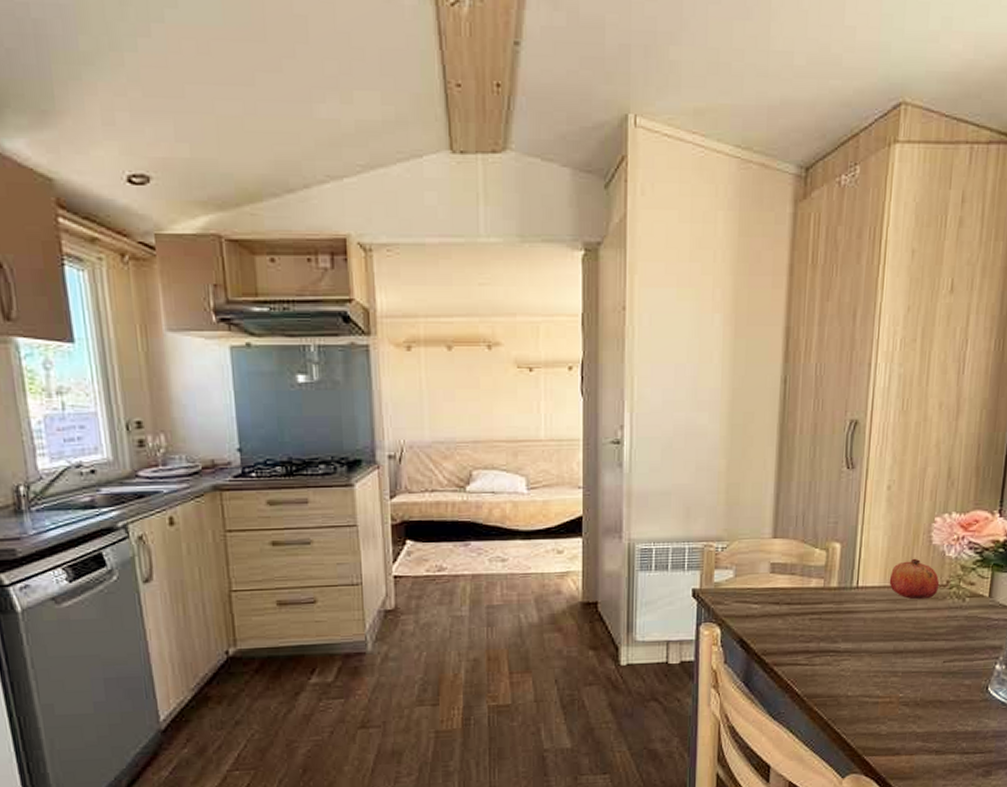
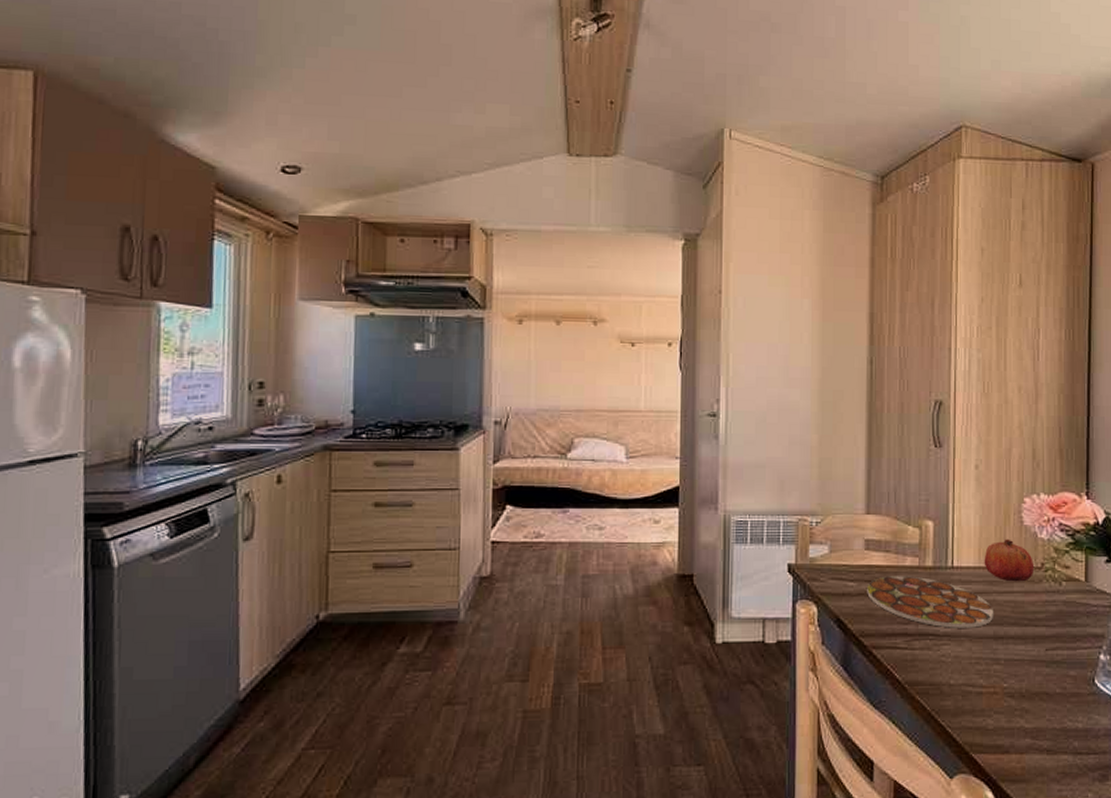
plate: none [771,597,896,645] -> present [867,576,994,628]

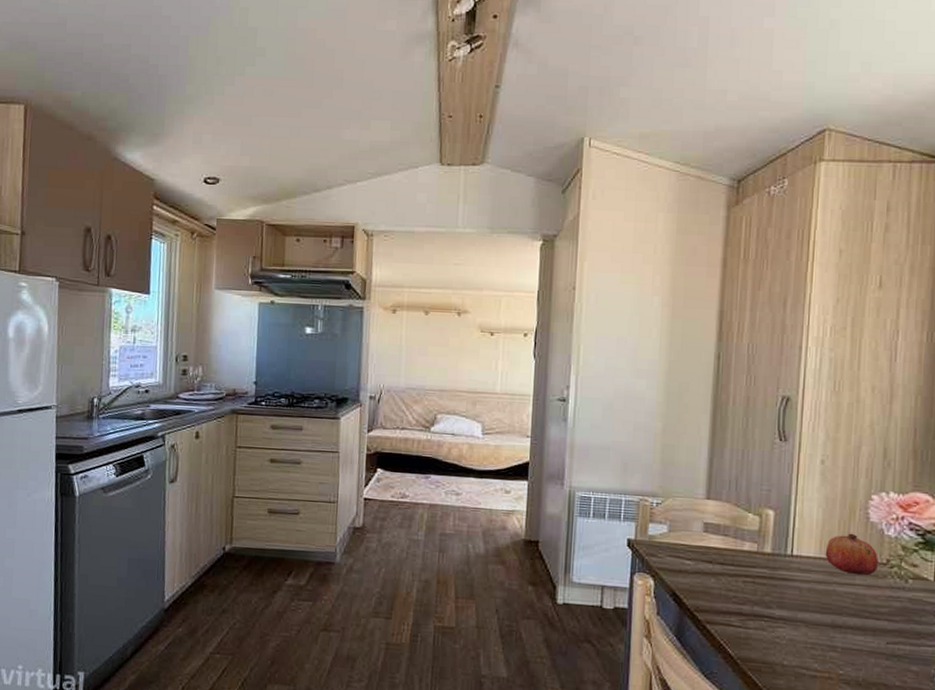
plate: present [867,576,994,628] -> none [704,558,834,615]

